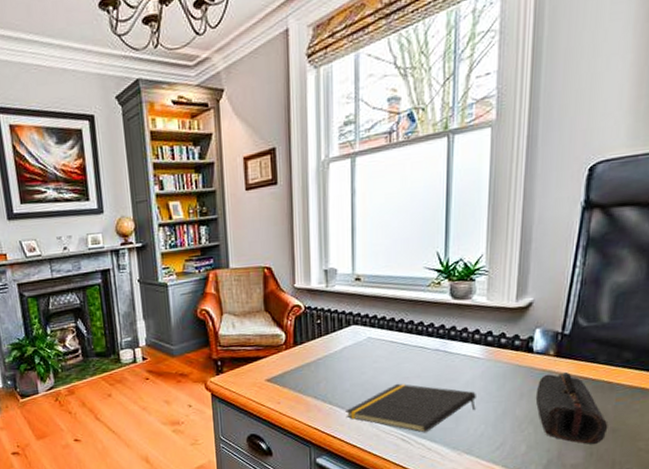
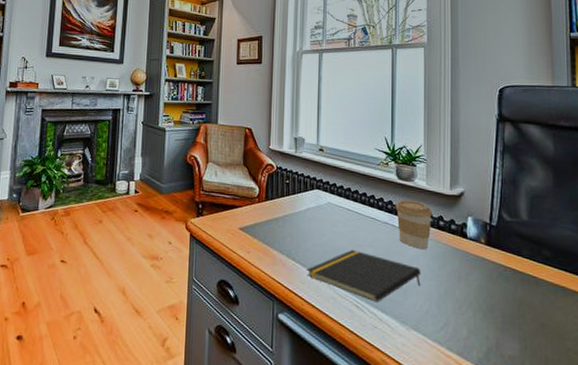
coffee cup: none [448,320,493,372] -> present [395,200,432,249]
pencil case: present [535,372,608,444] -> none [472,260,538,337]

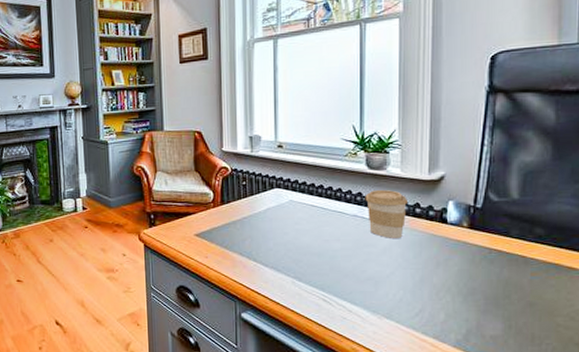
notepad: present [307,249,421,303] -> none [269,245,394,295]

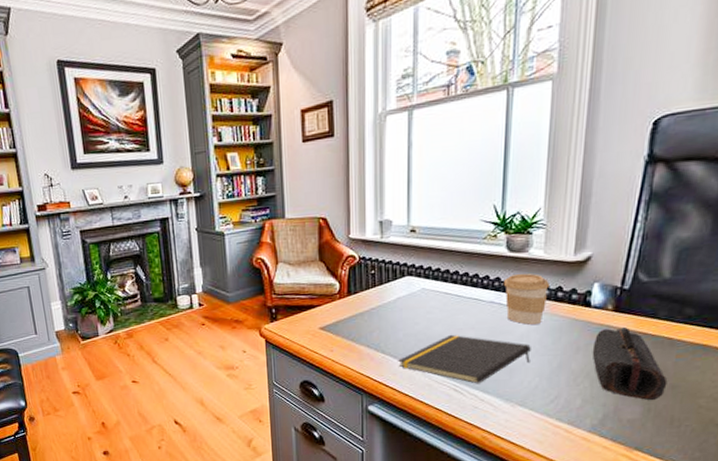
notepad: none [269,245,394,295] -> present [398,334,531,384]
pencil case: none [451,245,525,316] -> present [592,327,668,400]

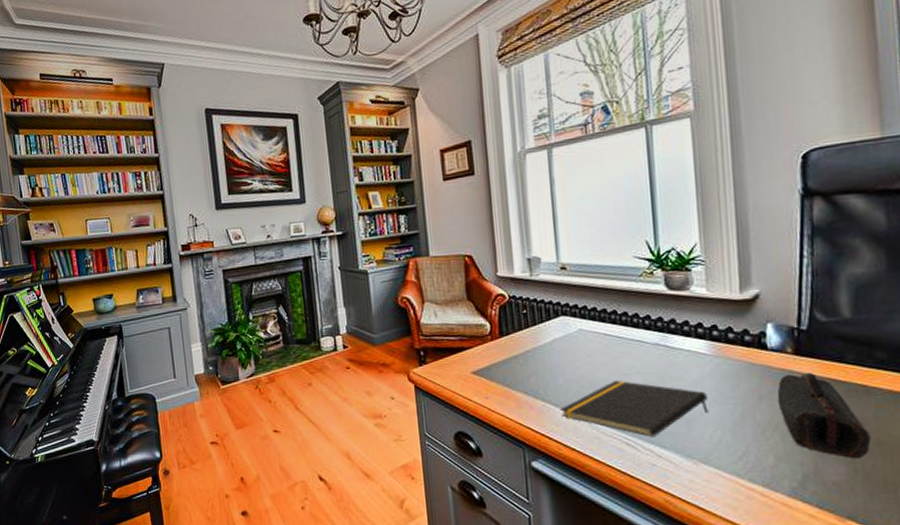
coffee cup: present [503,273,549,325] -> none [666,313,718,369]

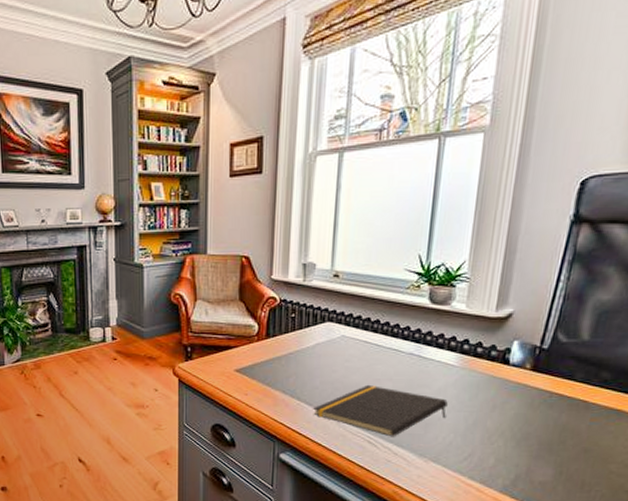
pencil case: present [777,373,871,458] -> none [508,388,581,463]

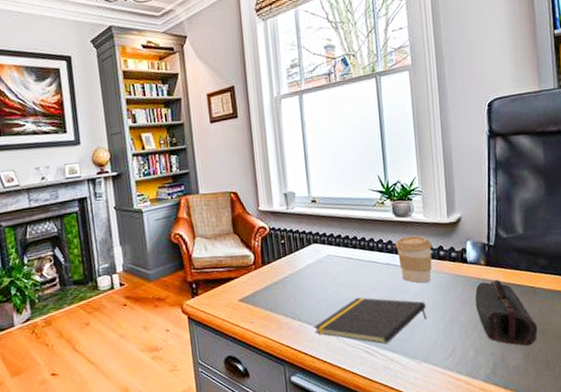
coffee cup: none [423,327,470,379] -> present [394,235,432,283]
pencil case: none [508,388,581,463] -> present [475,280,538,346]

